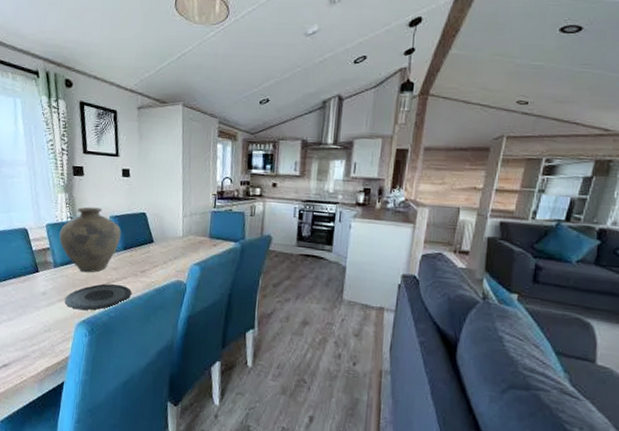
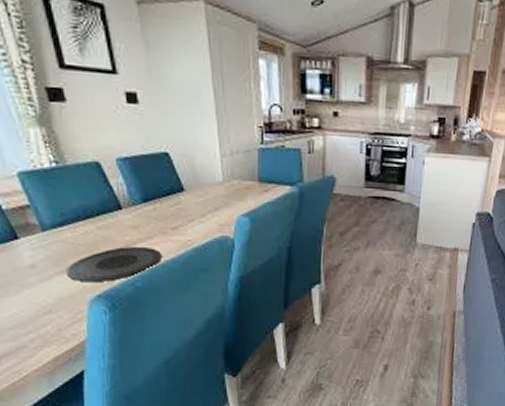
vase: present [59,207,121,273] -> none [41,146,137,235]

